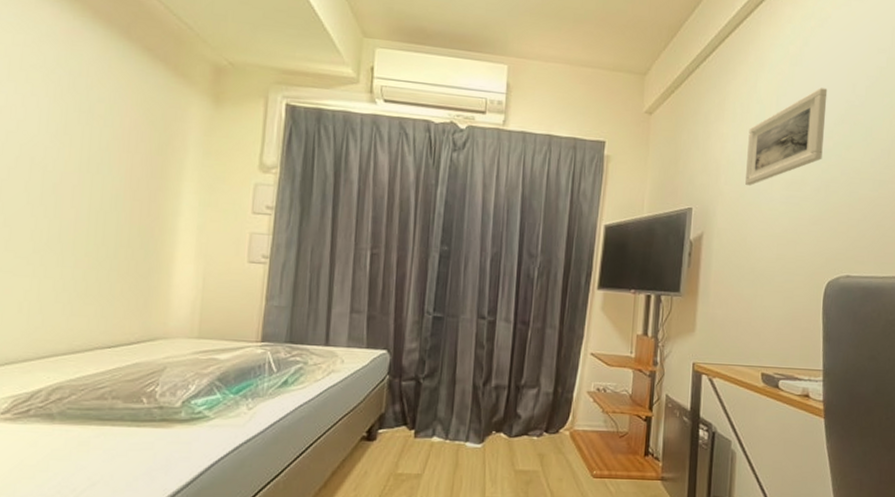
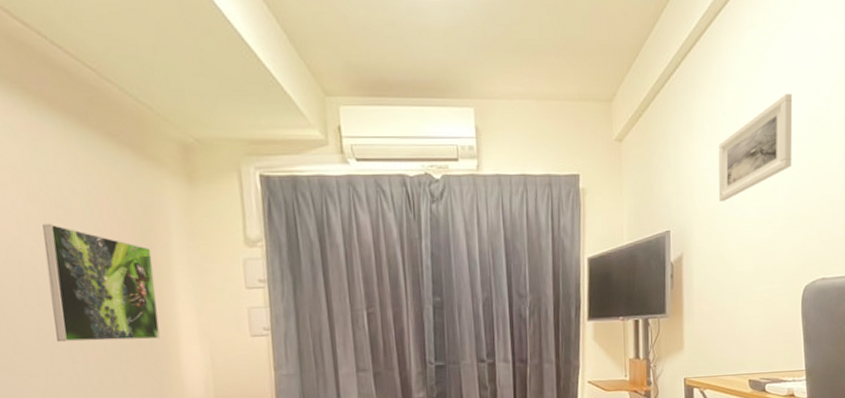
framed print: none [51,125,164,253] -> present [42,223,160,343]

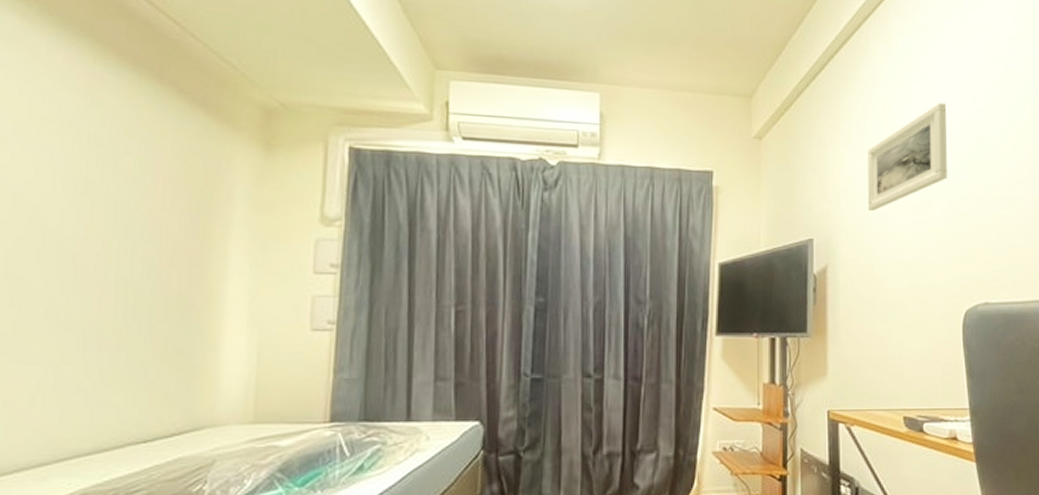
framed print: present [42,223,160,343] -> none [70,184,207,327]

